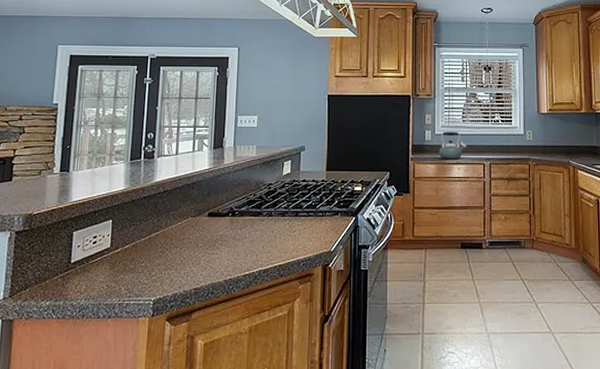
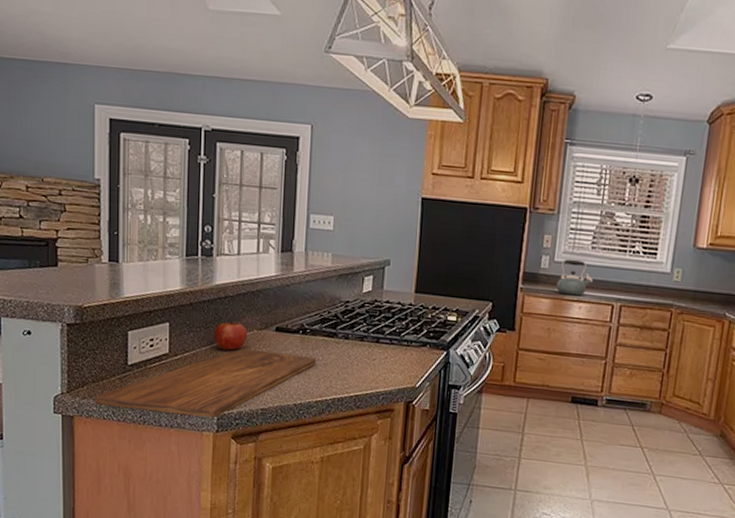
cutting board: none [37,235,244,306] -> present [96,348,317,419]
fruit: none [152,212,183,239] -> present [213,320,248,351]

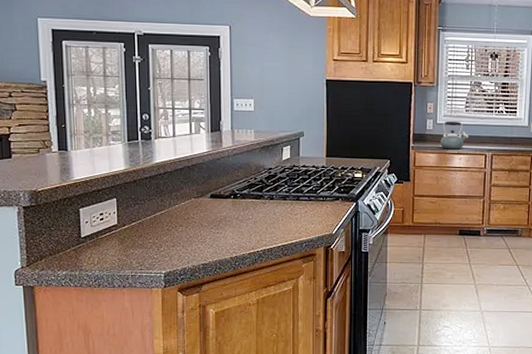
cutting board: present [96,348,317,419] -> none [53,214,248,276]
fruit: present [213,320,248,351] -> none [156,192,186,218]

